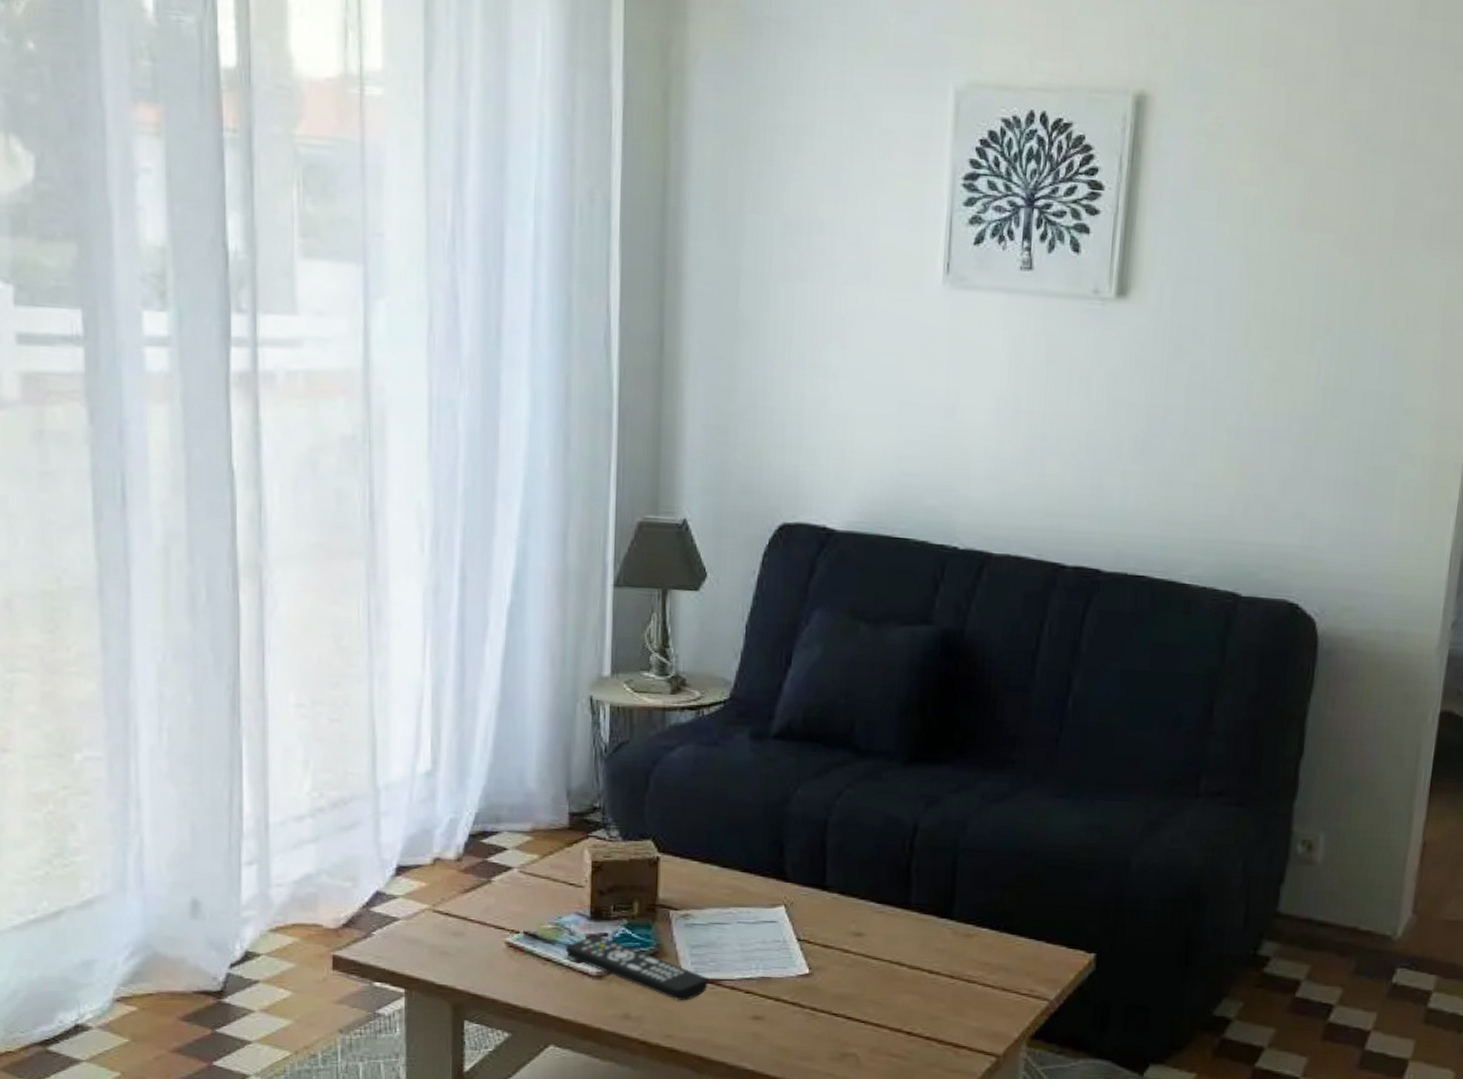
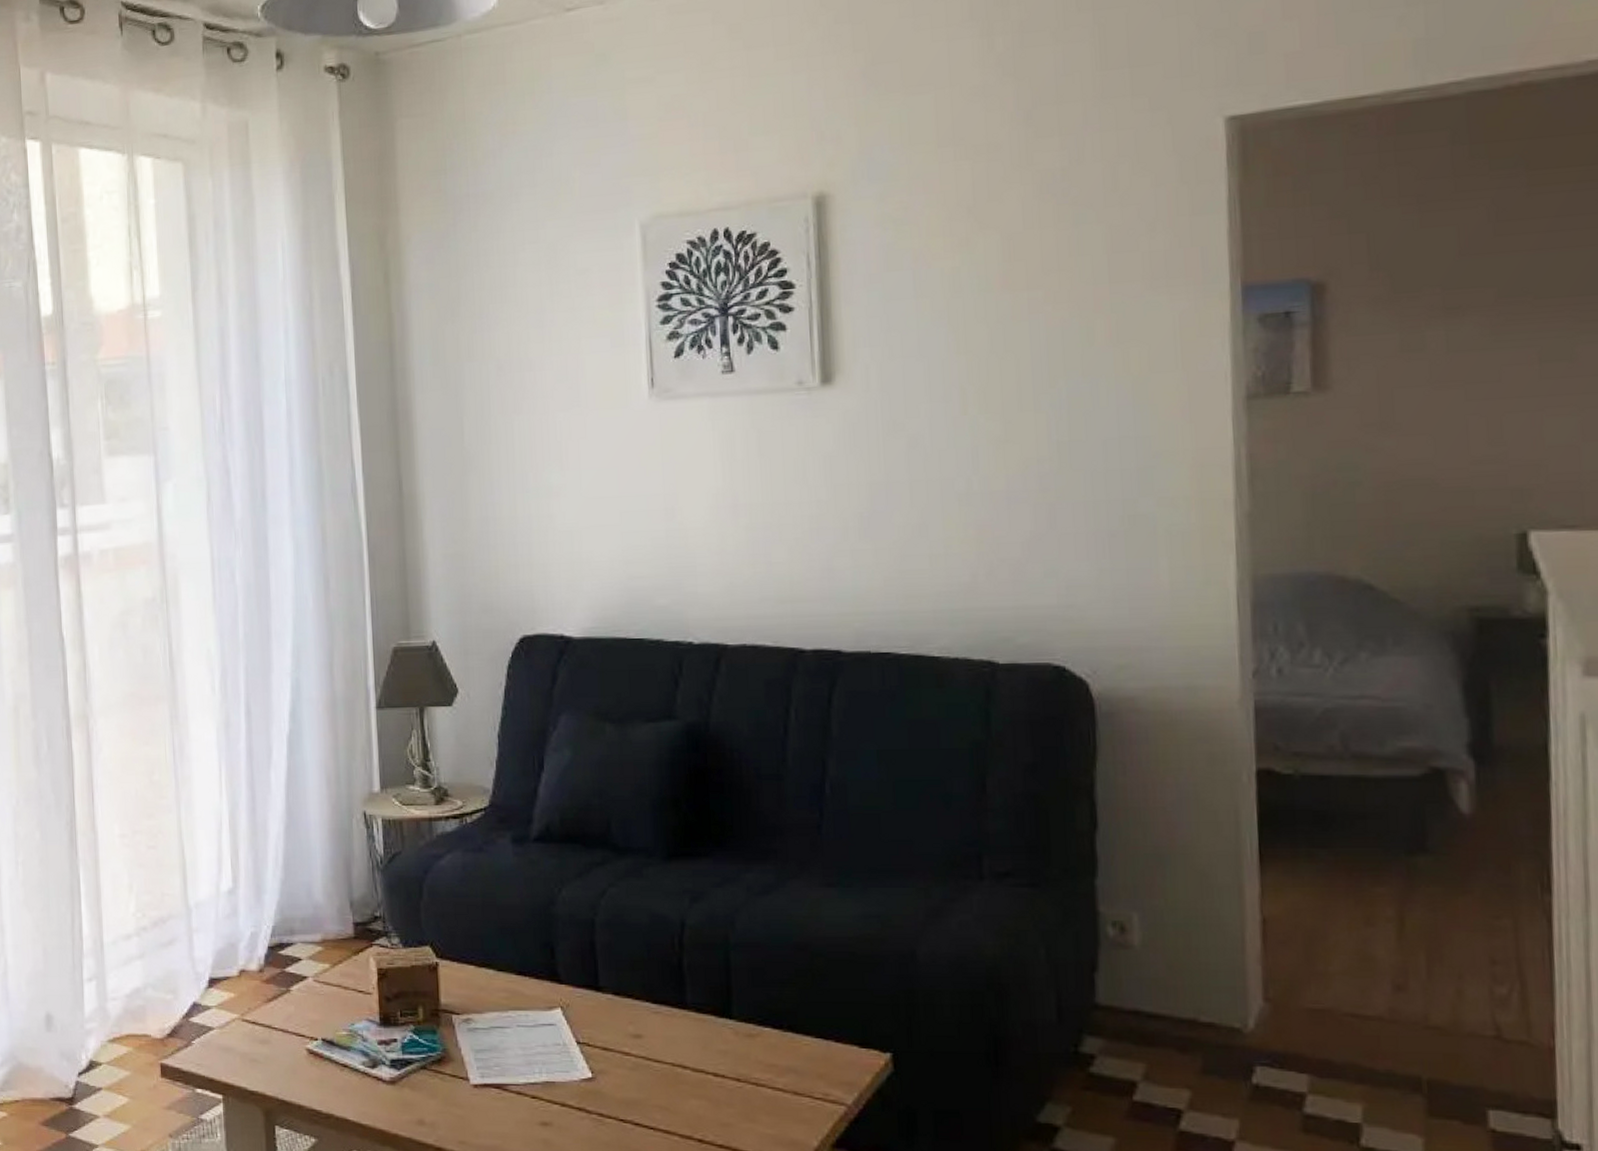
remote control: present [565,935,709,1002] -> none [359,1041,495,1107]

